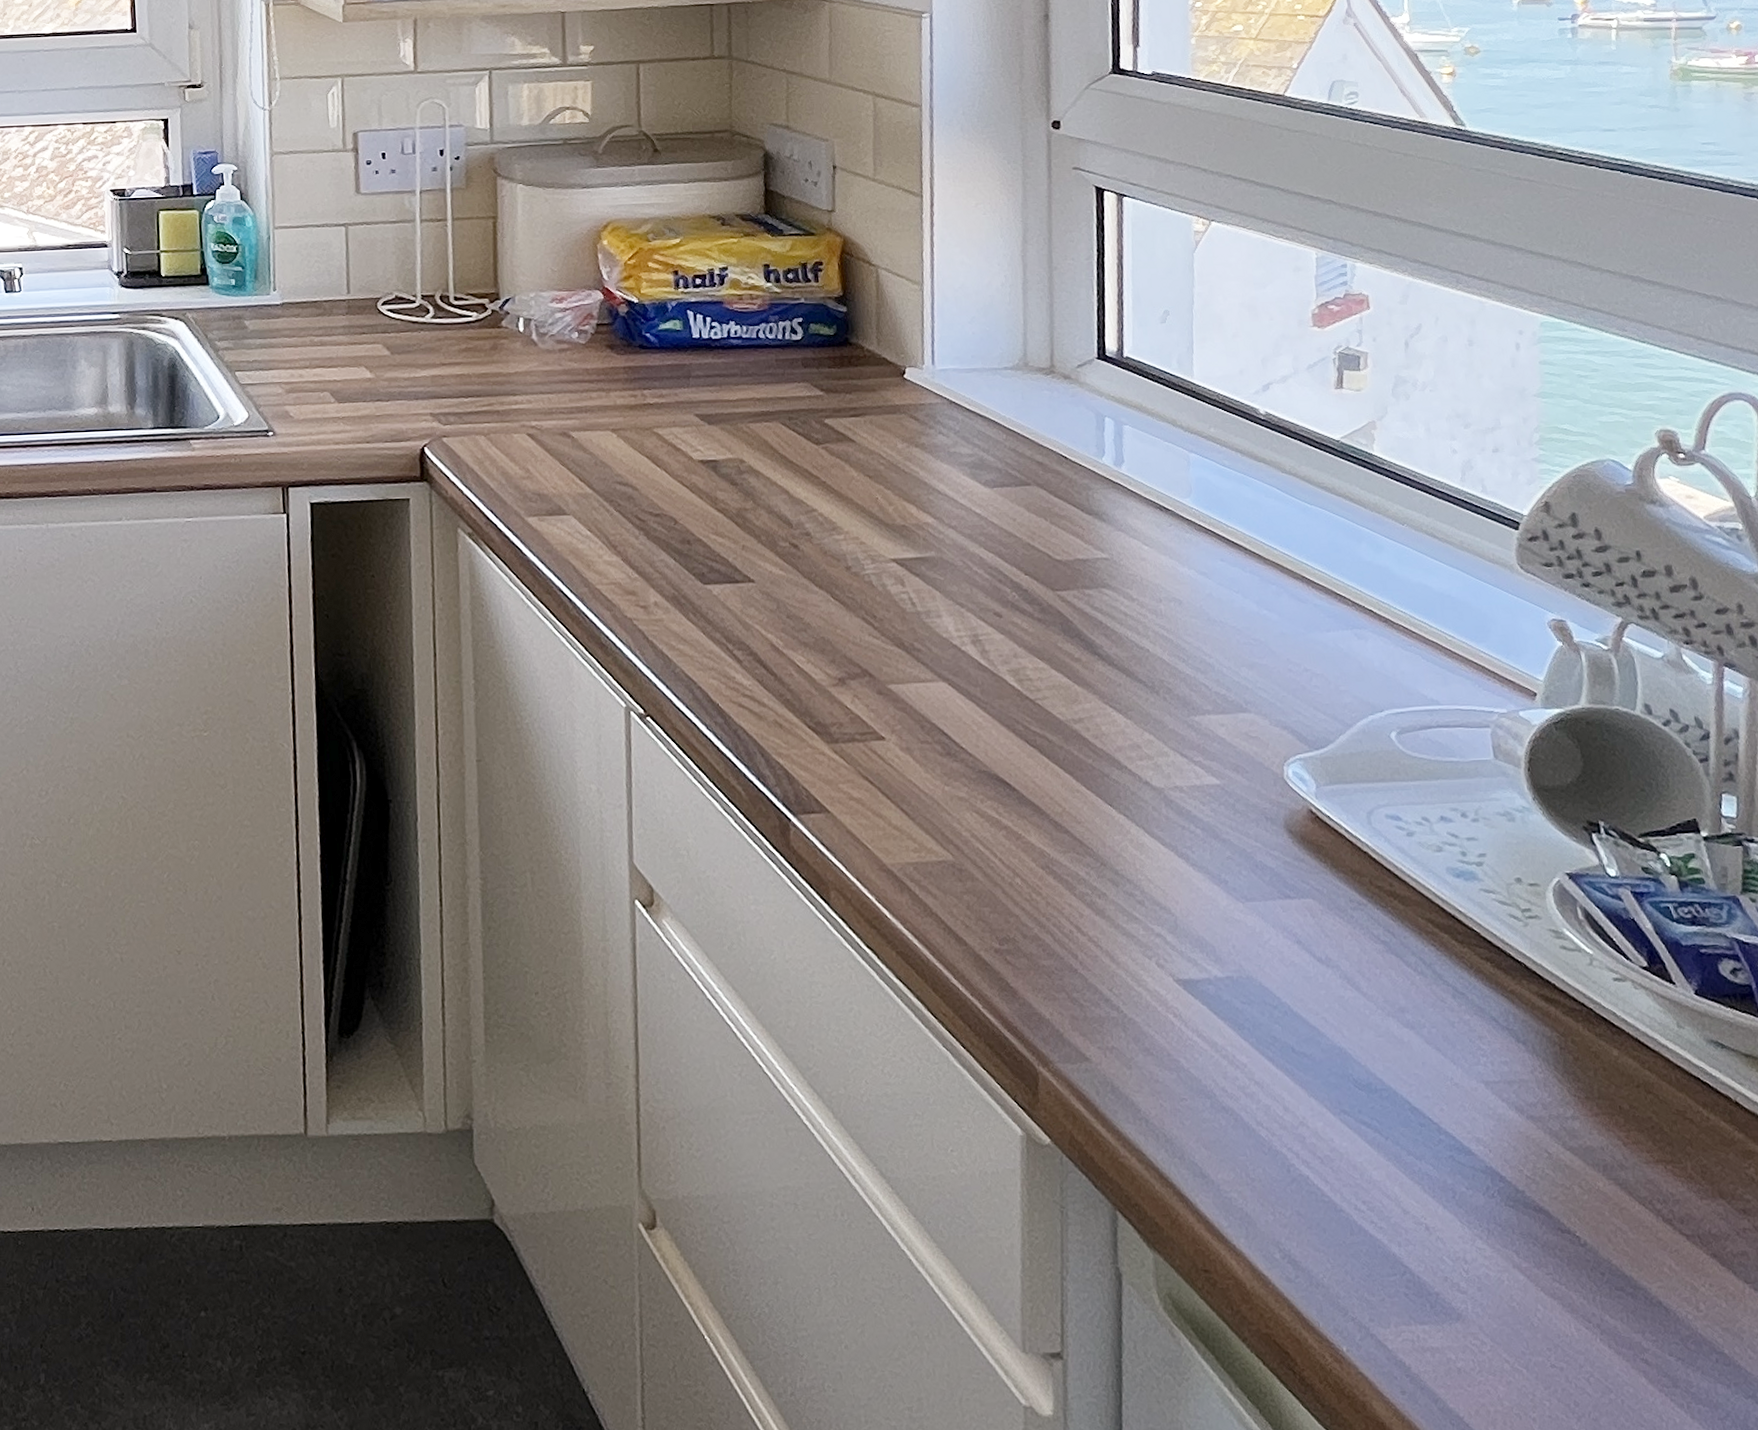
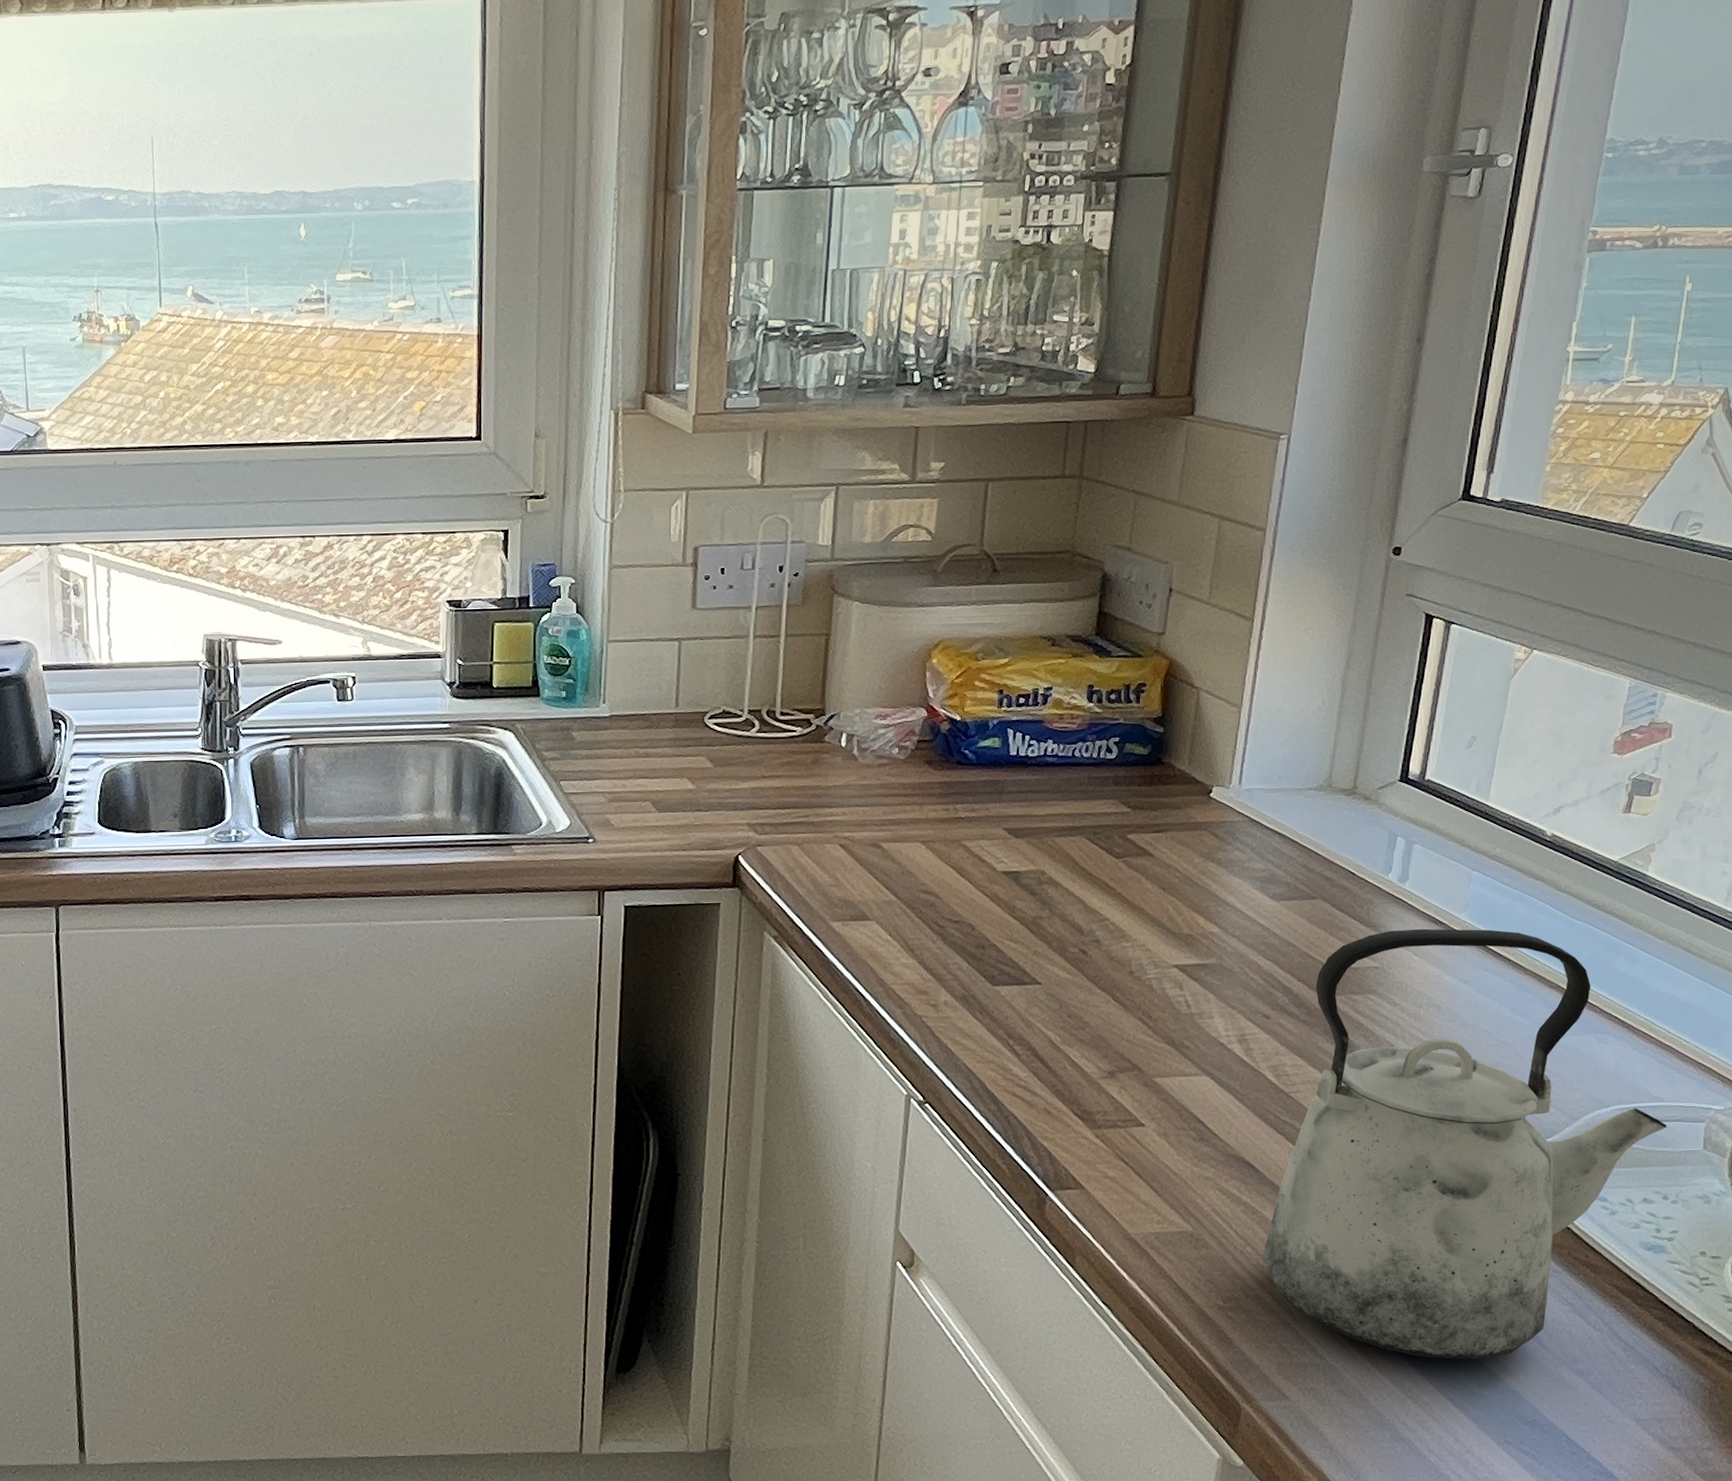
kettle: none [1034,515,1450,1011] -> present [1262,928,1667,1360]

